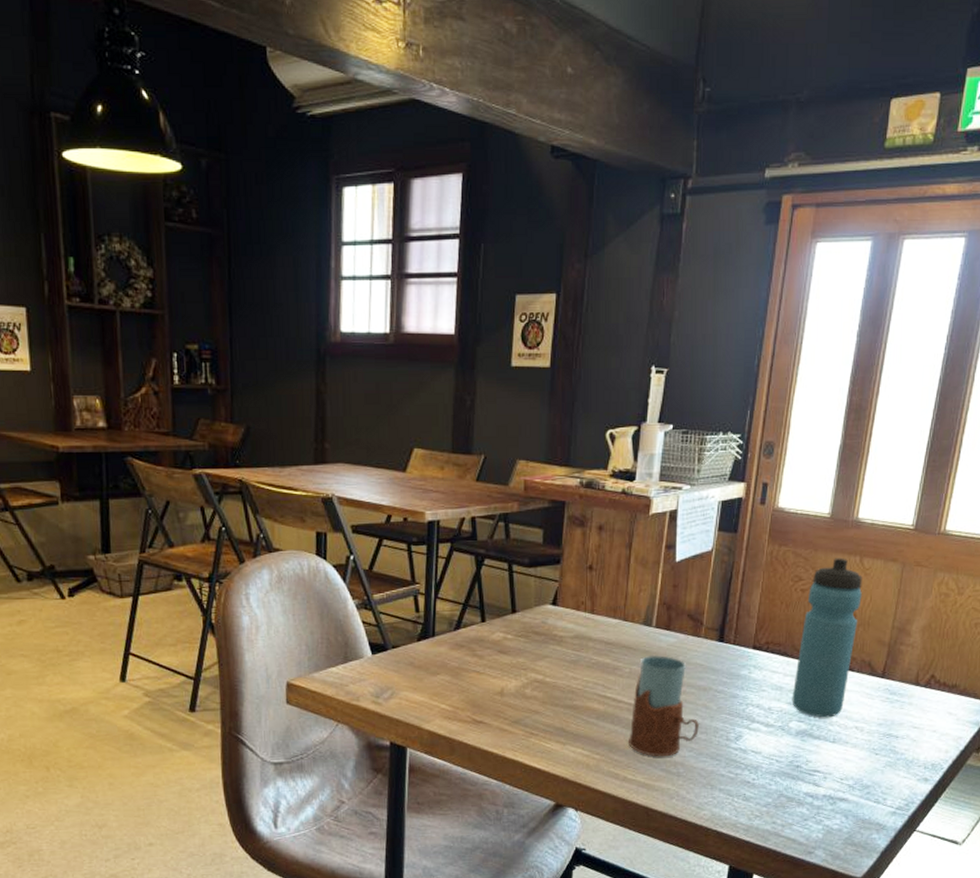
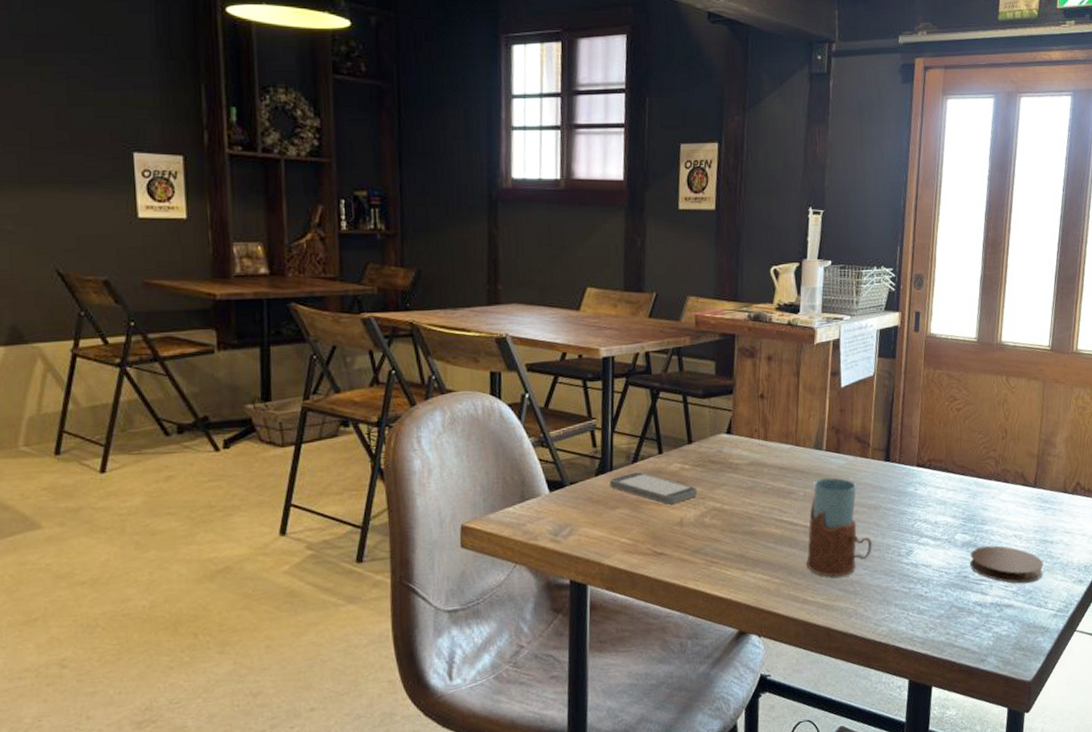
smartphone: none [431,639,520,673] -> present [609,471,698,504]
water bottle: present [792,558,862,718] -> none [955,378,1011,529]
coaster: none [804,736,886,777] -> present [970,545,1044,583]

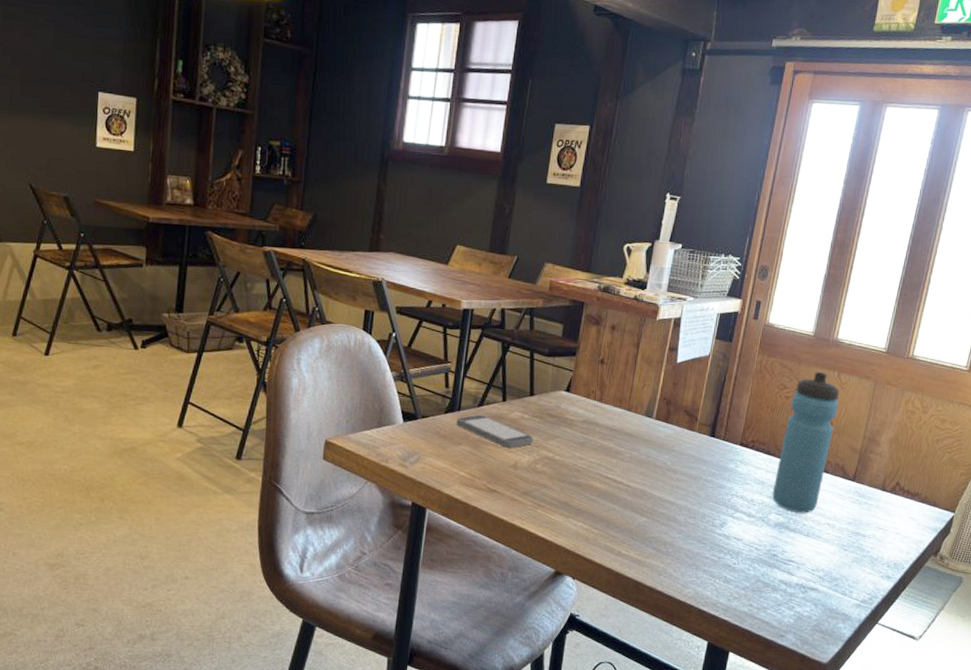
drinking glass: present [806,477,873,577] -> none [625,443,690,537]
water bottle: none [955,378,1011,529] -> present [772,371,839,513]
coaster: present [970,545,1044,583] -> none [780,530,853,570]

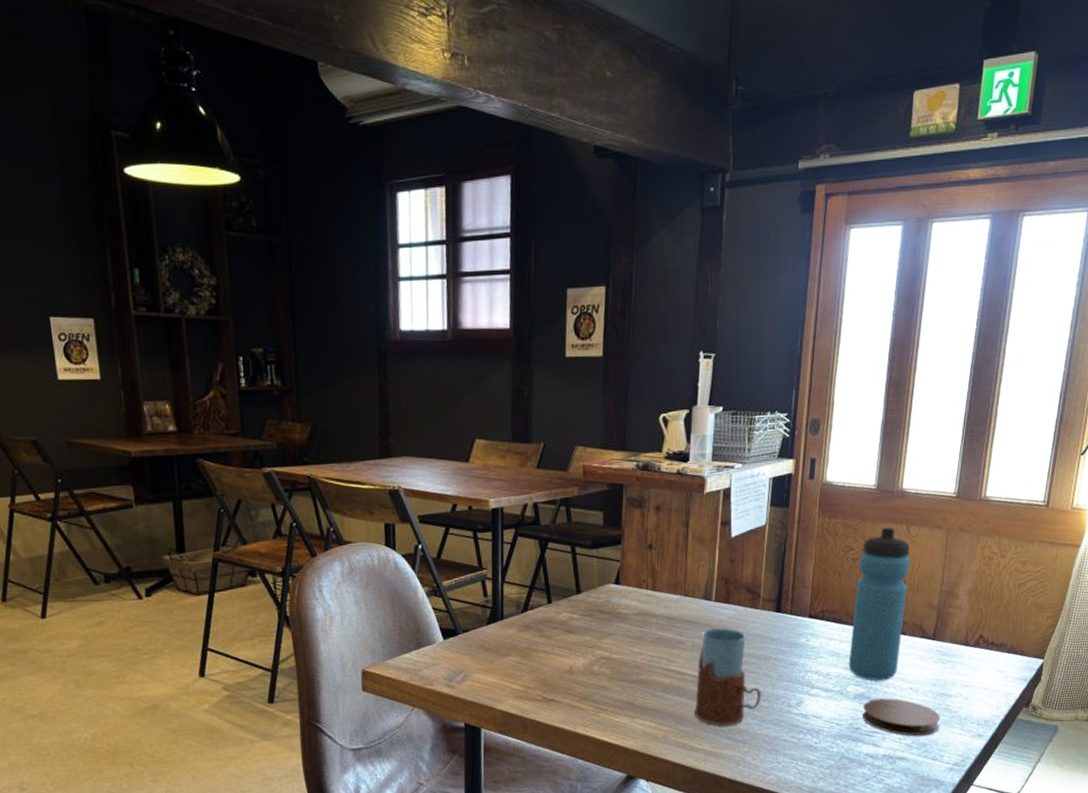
smartphone: present [456,414,534,448] -> none [500,621,587,653]
drinking glass: none [625,443,690,537] -> present [694,627,762,726]
coaster: none [780,530,853,570] -> present [862,698,940,736]

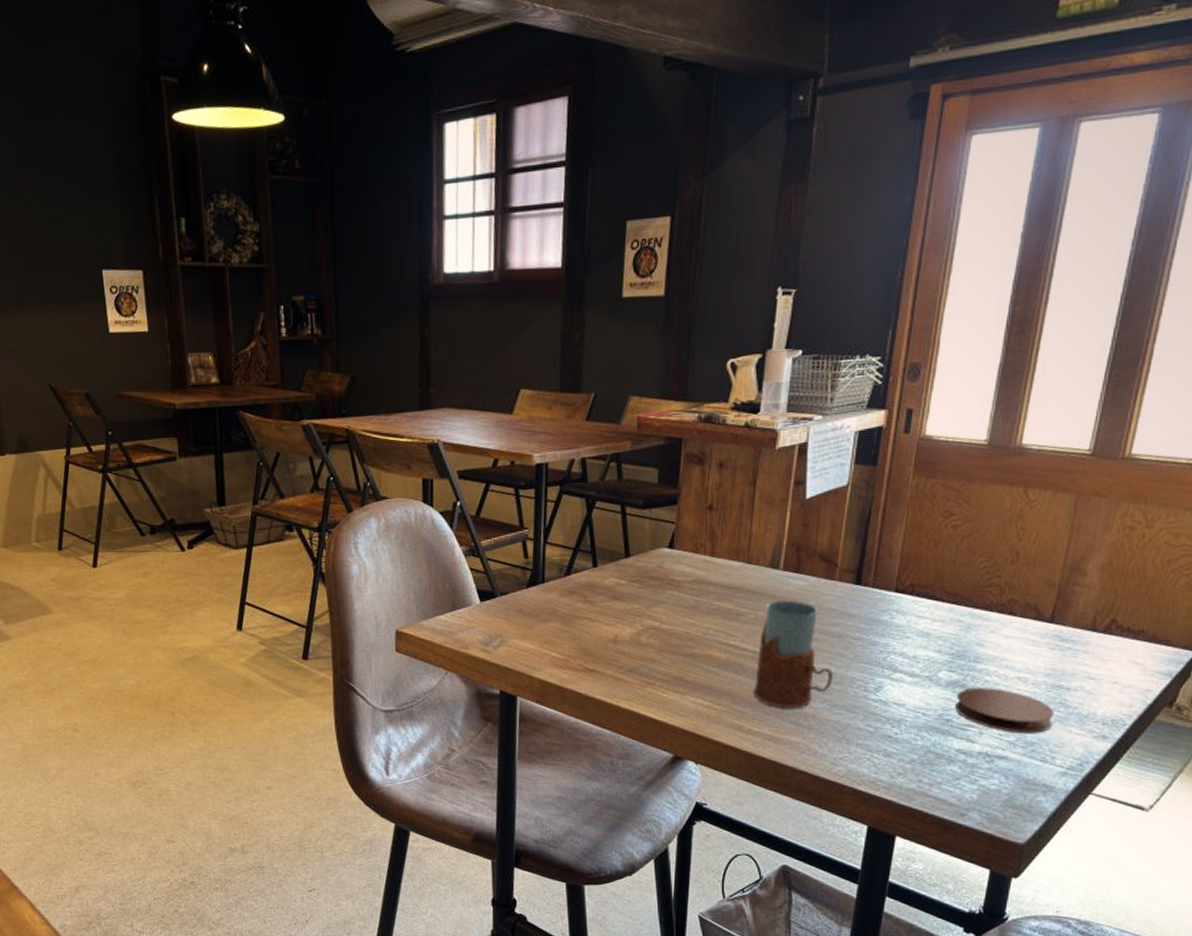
water bottle: present [848,527,910,681] -> none [941,489,1027,667]

